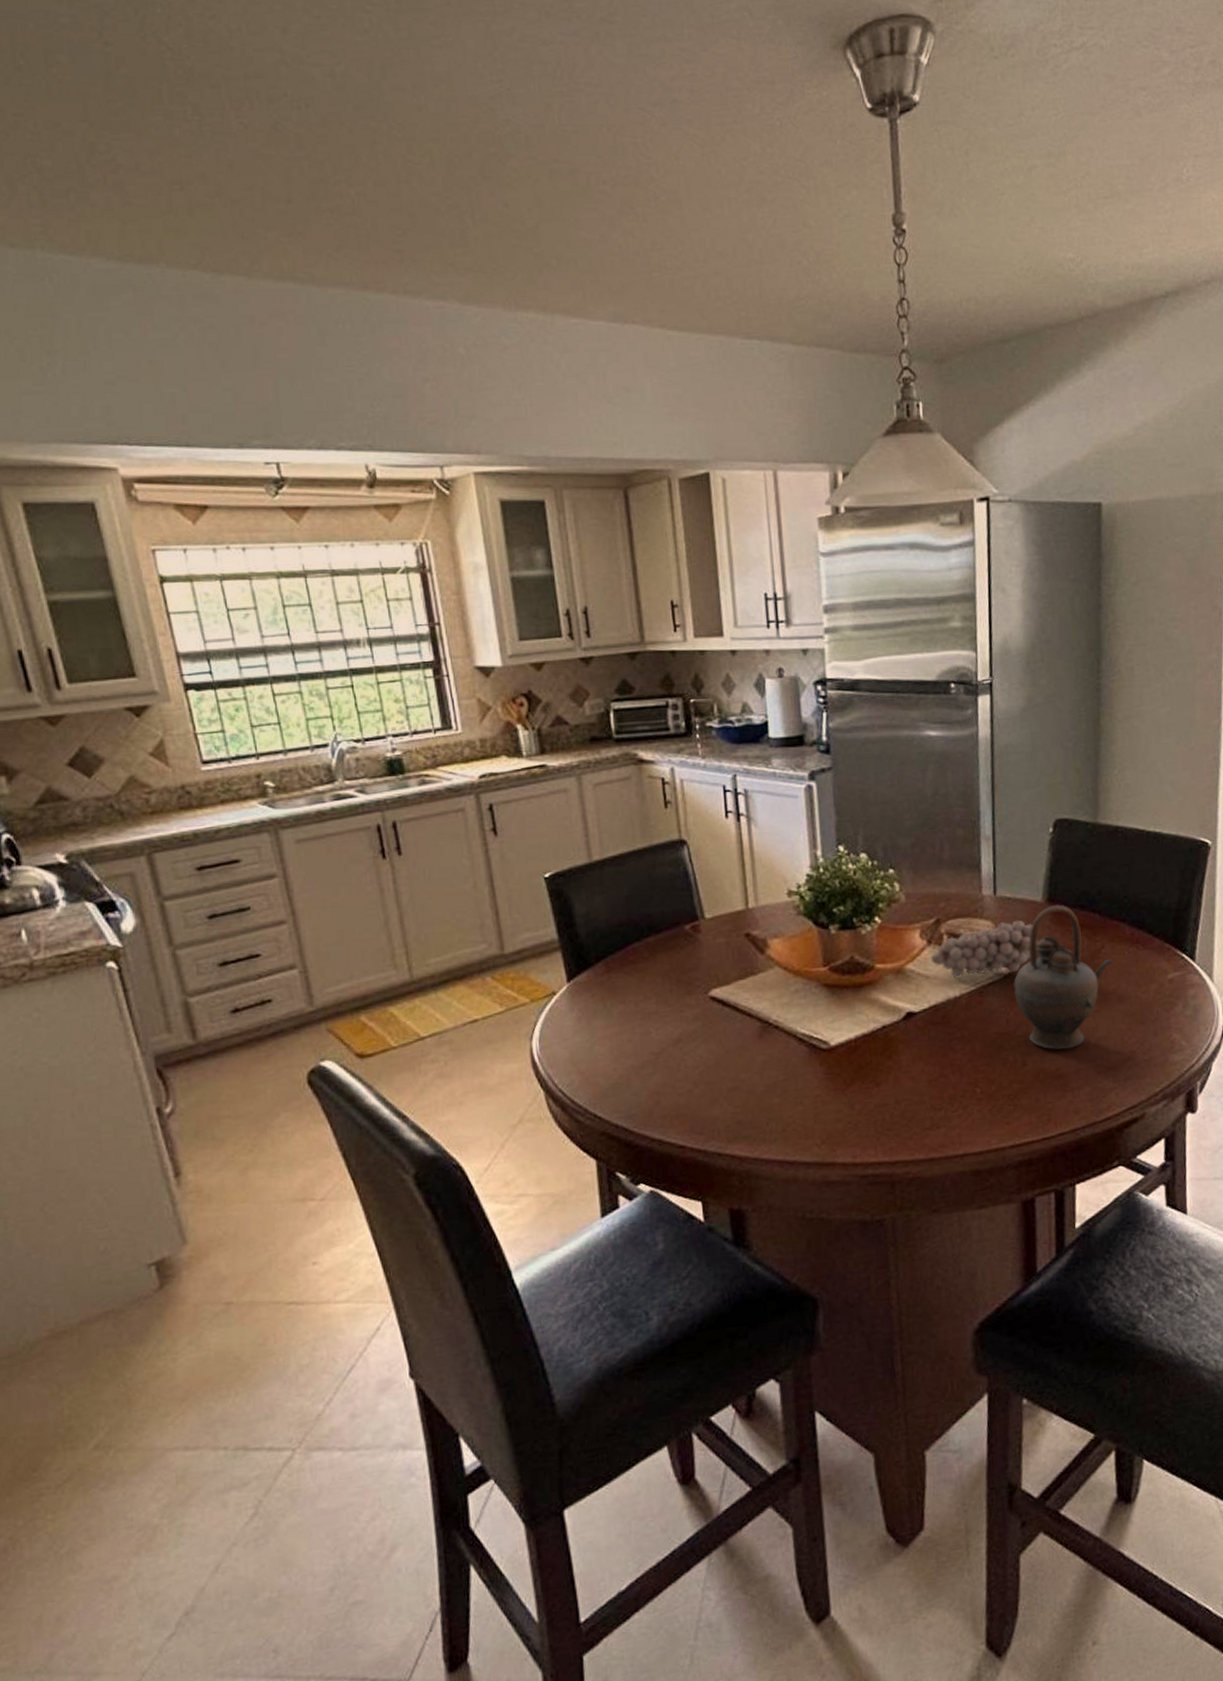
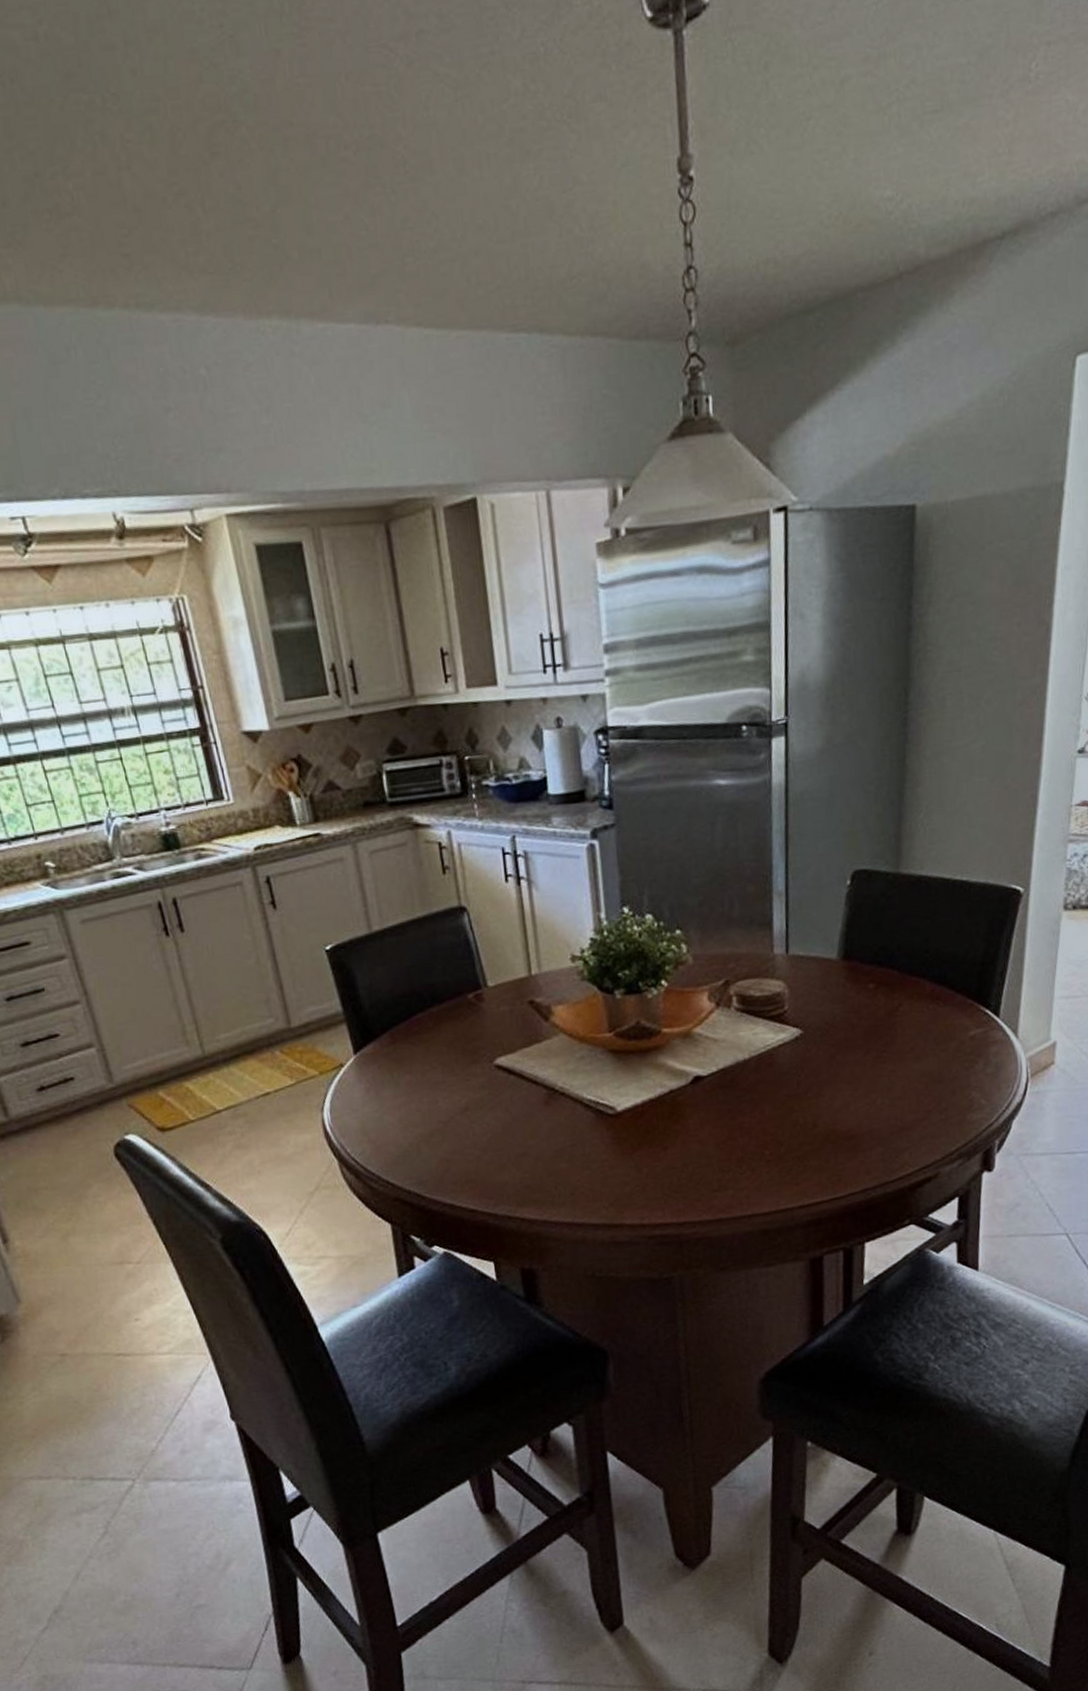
fruit: present [930,920,1038,979] -> none [719,979,832,1041]
teapot: present [1014,905,1113,1050] -> none [805,962,911,1111]

